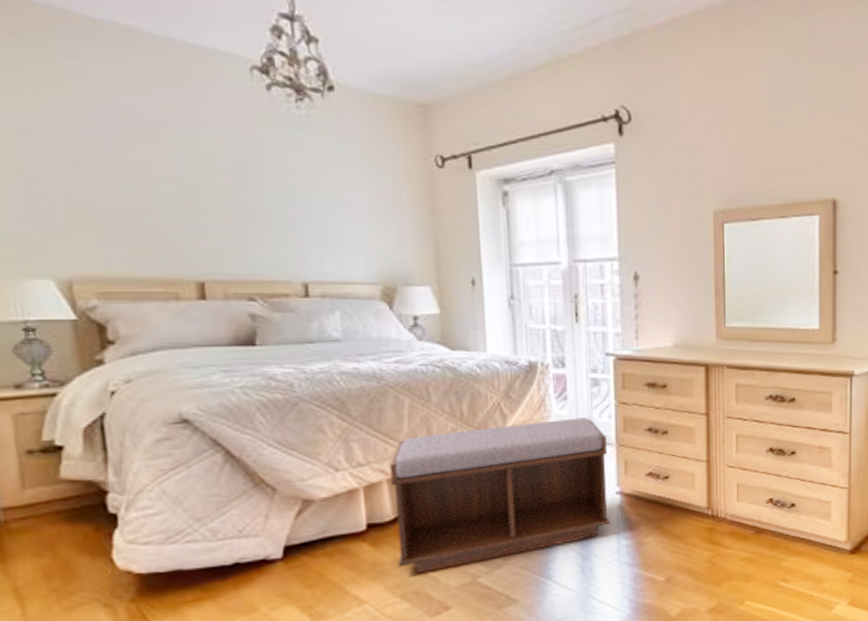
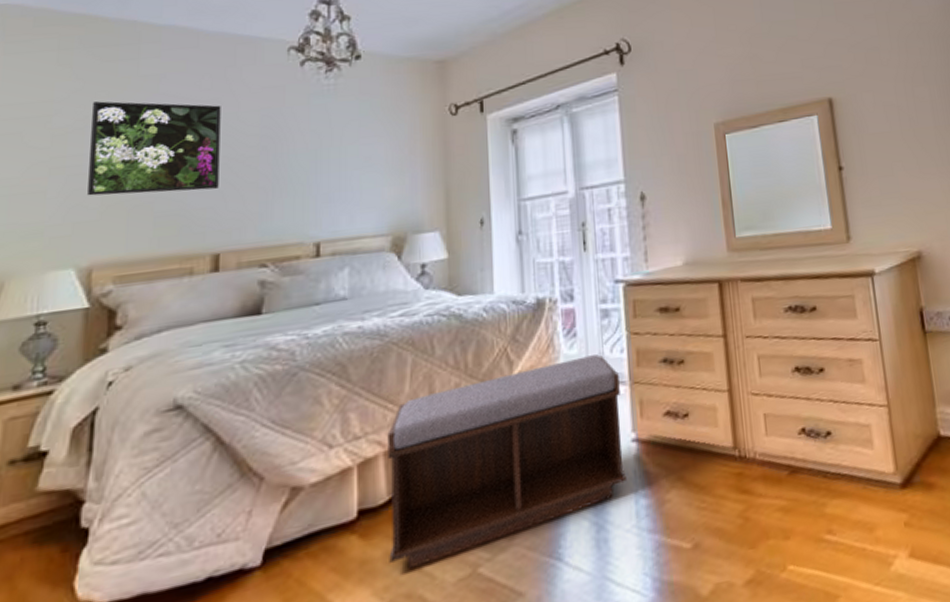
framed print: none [35,102,193,215] -> present [87,101,221,196]

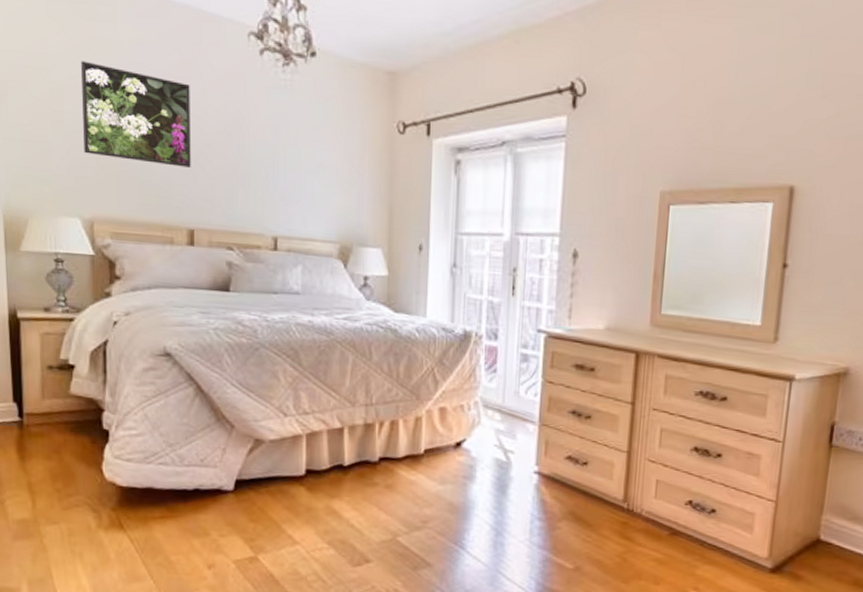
bench: present [387,354,626,570] -> none [329,391,530,524]

